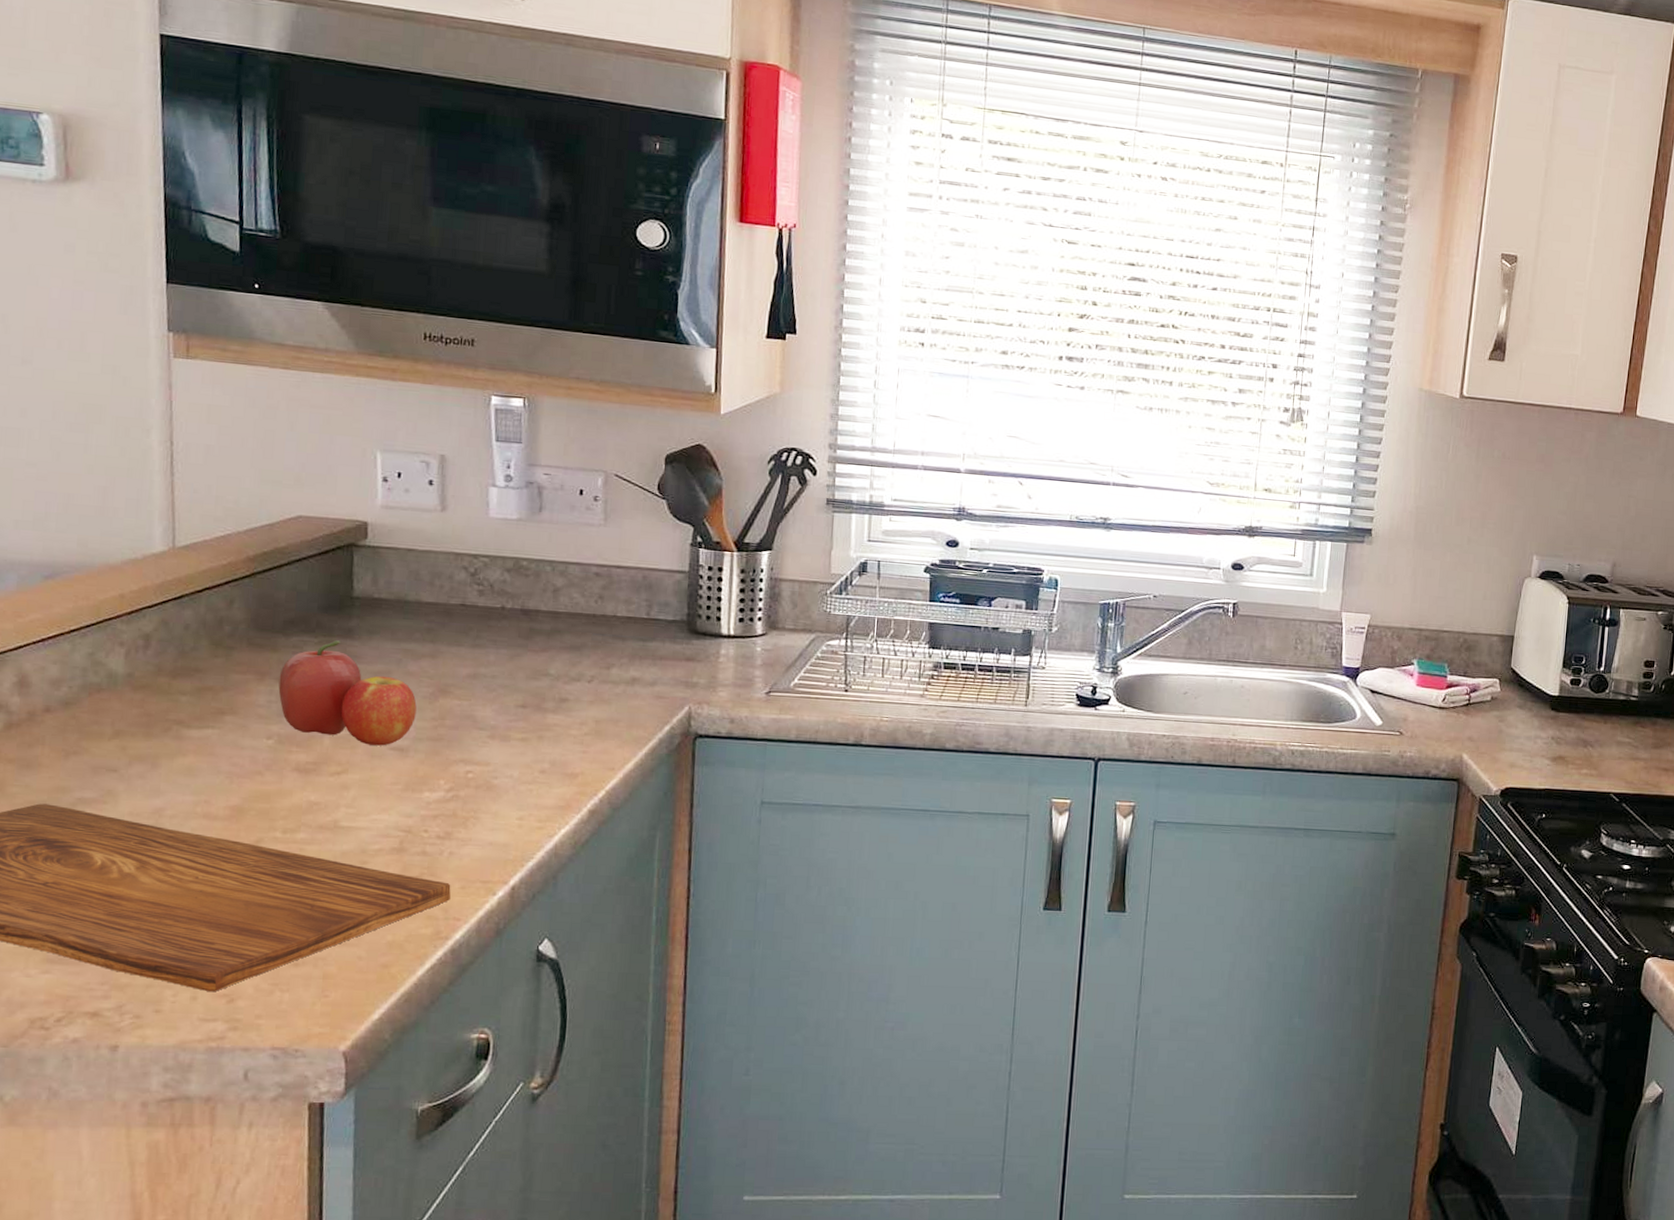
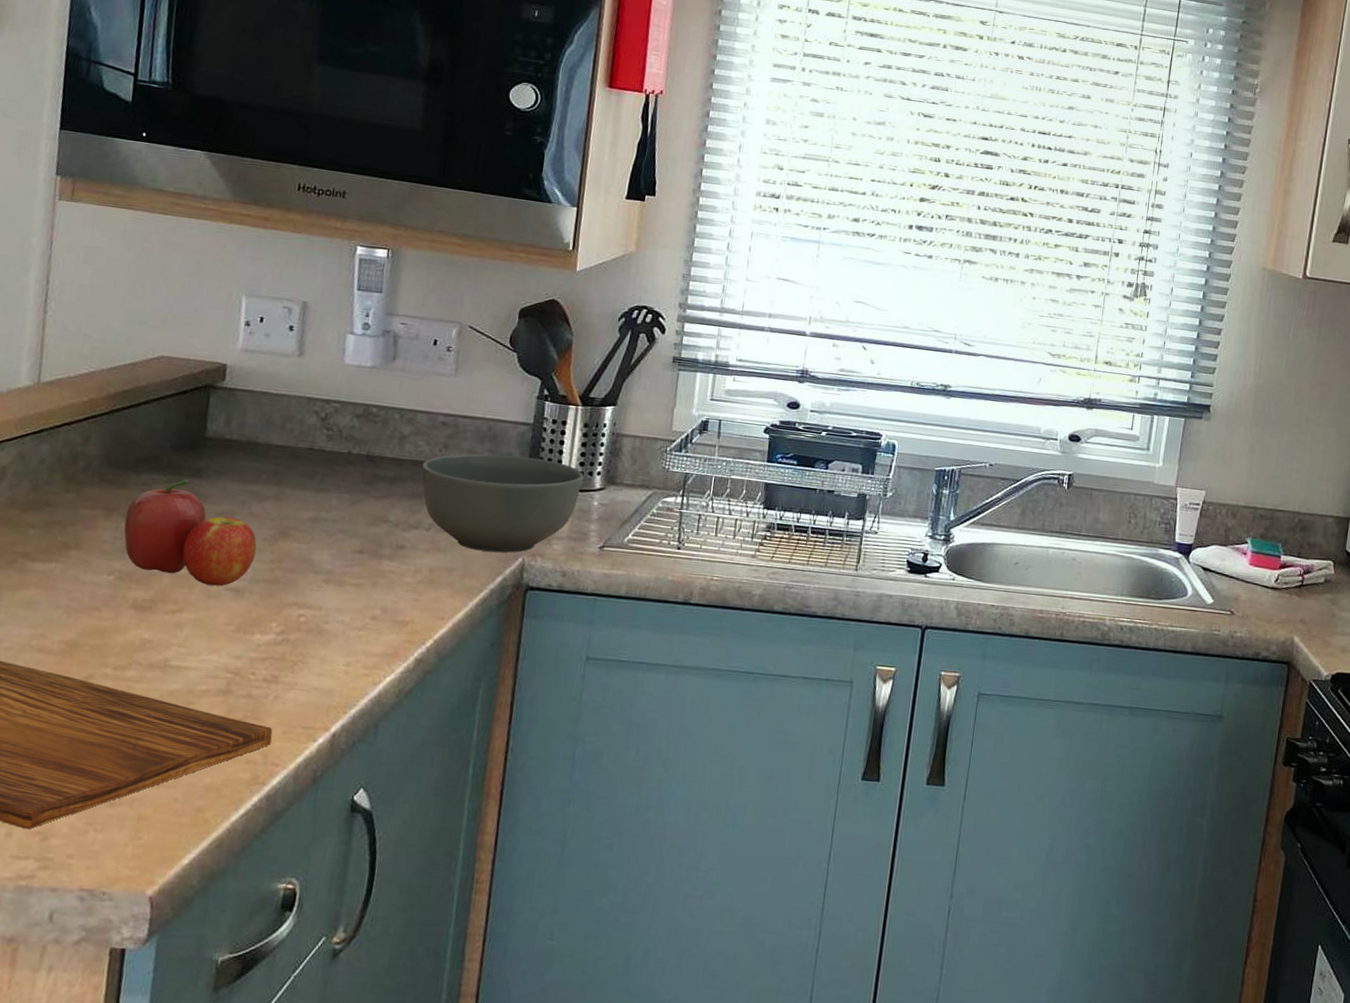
bowl: none [578,603,745,702] -> present [422,453,584,553]

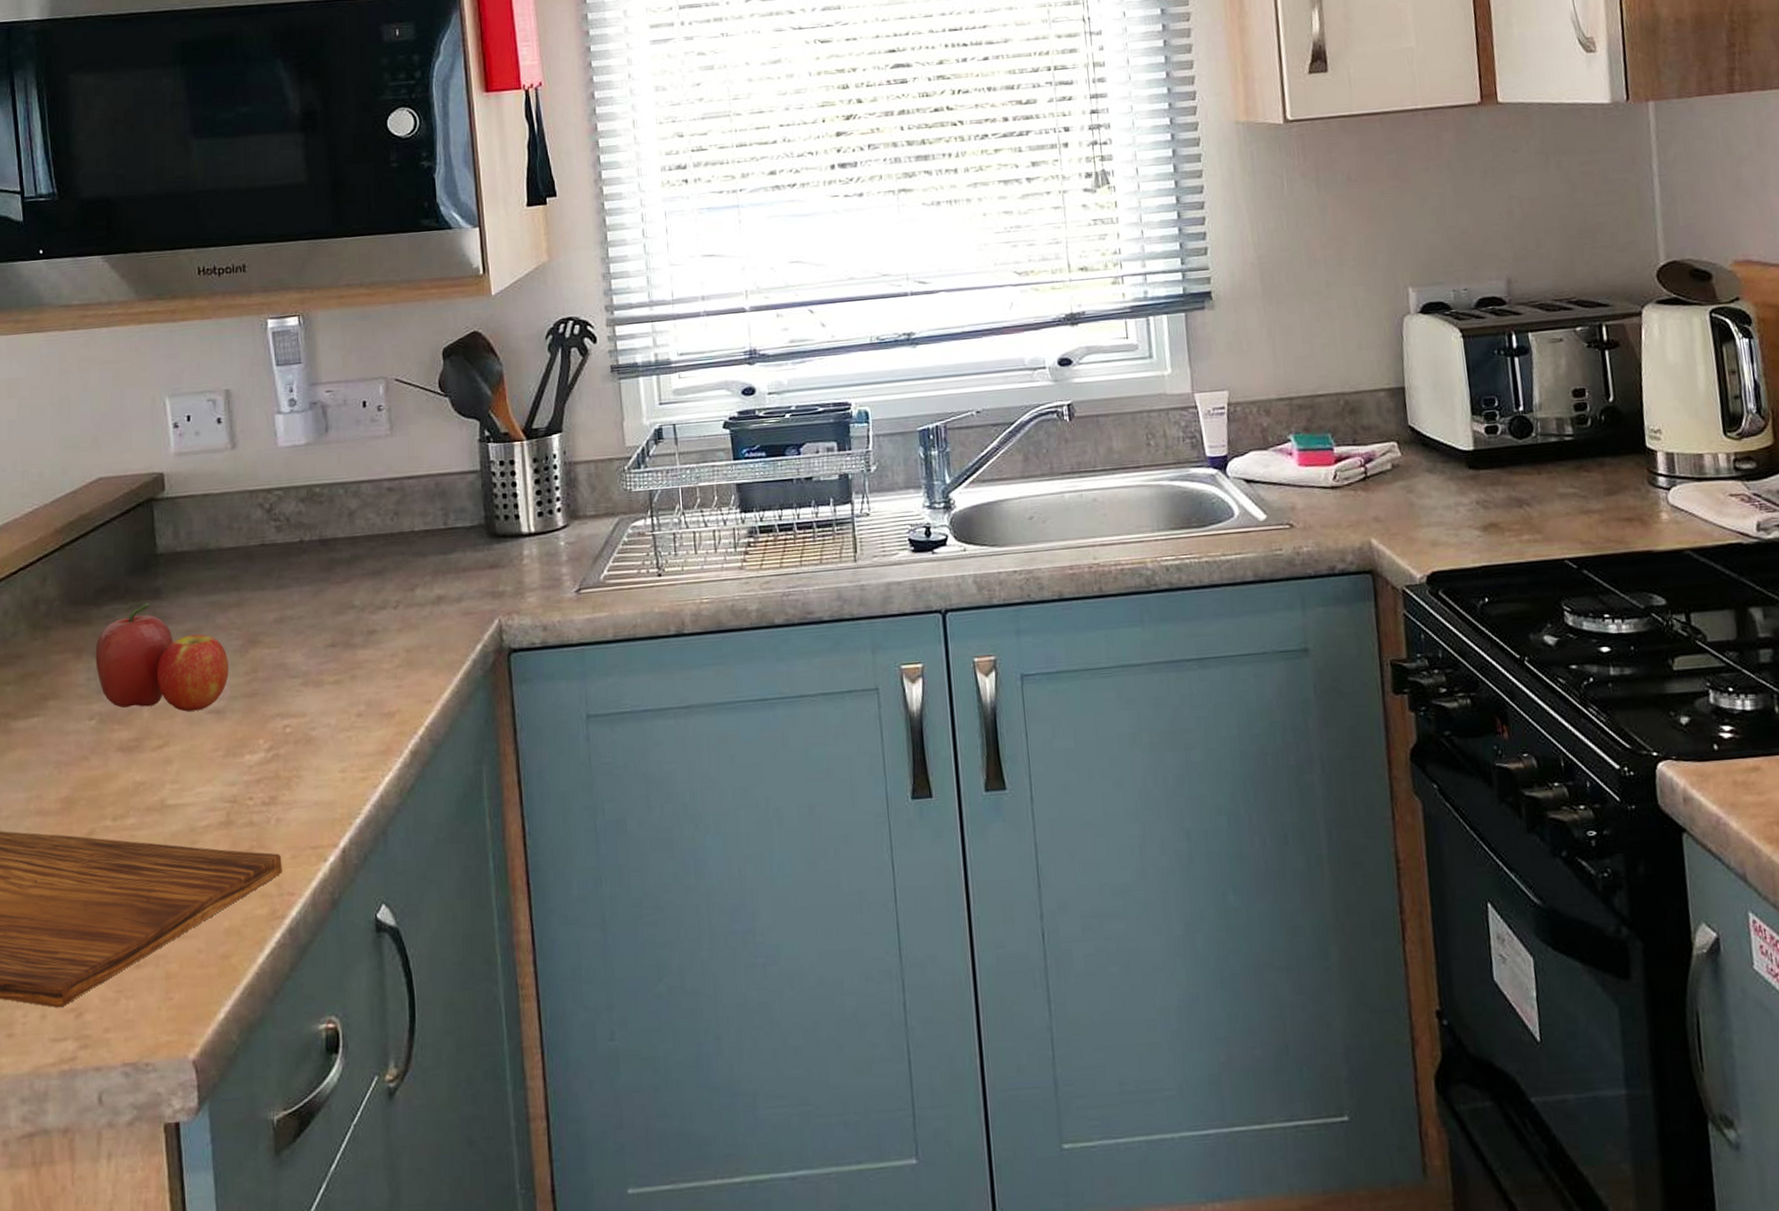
bowl: present [422,453,584,553] -> none [376,506,544,620]

